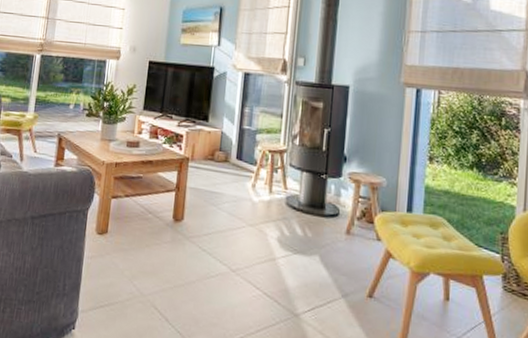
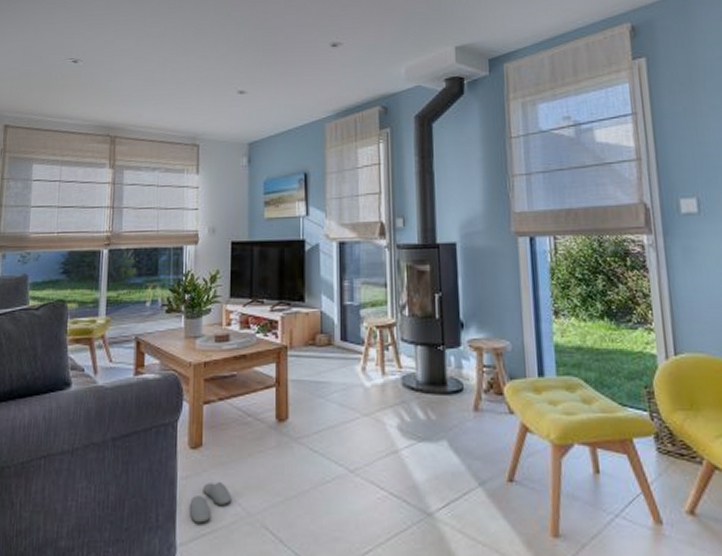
slippers: none [91,264,129,297] -> present [189,481,232,524]

